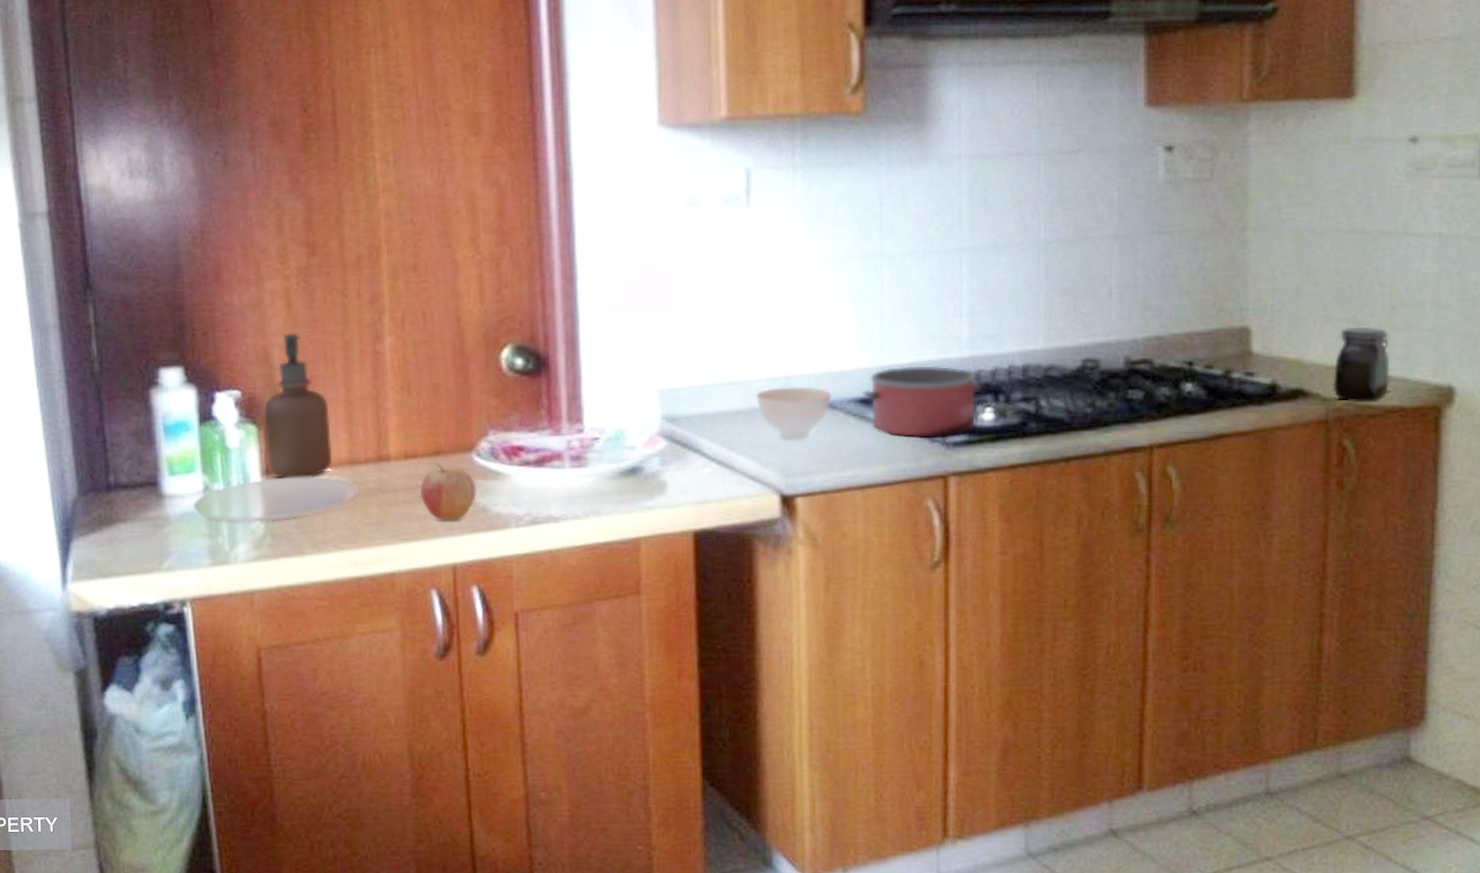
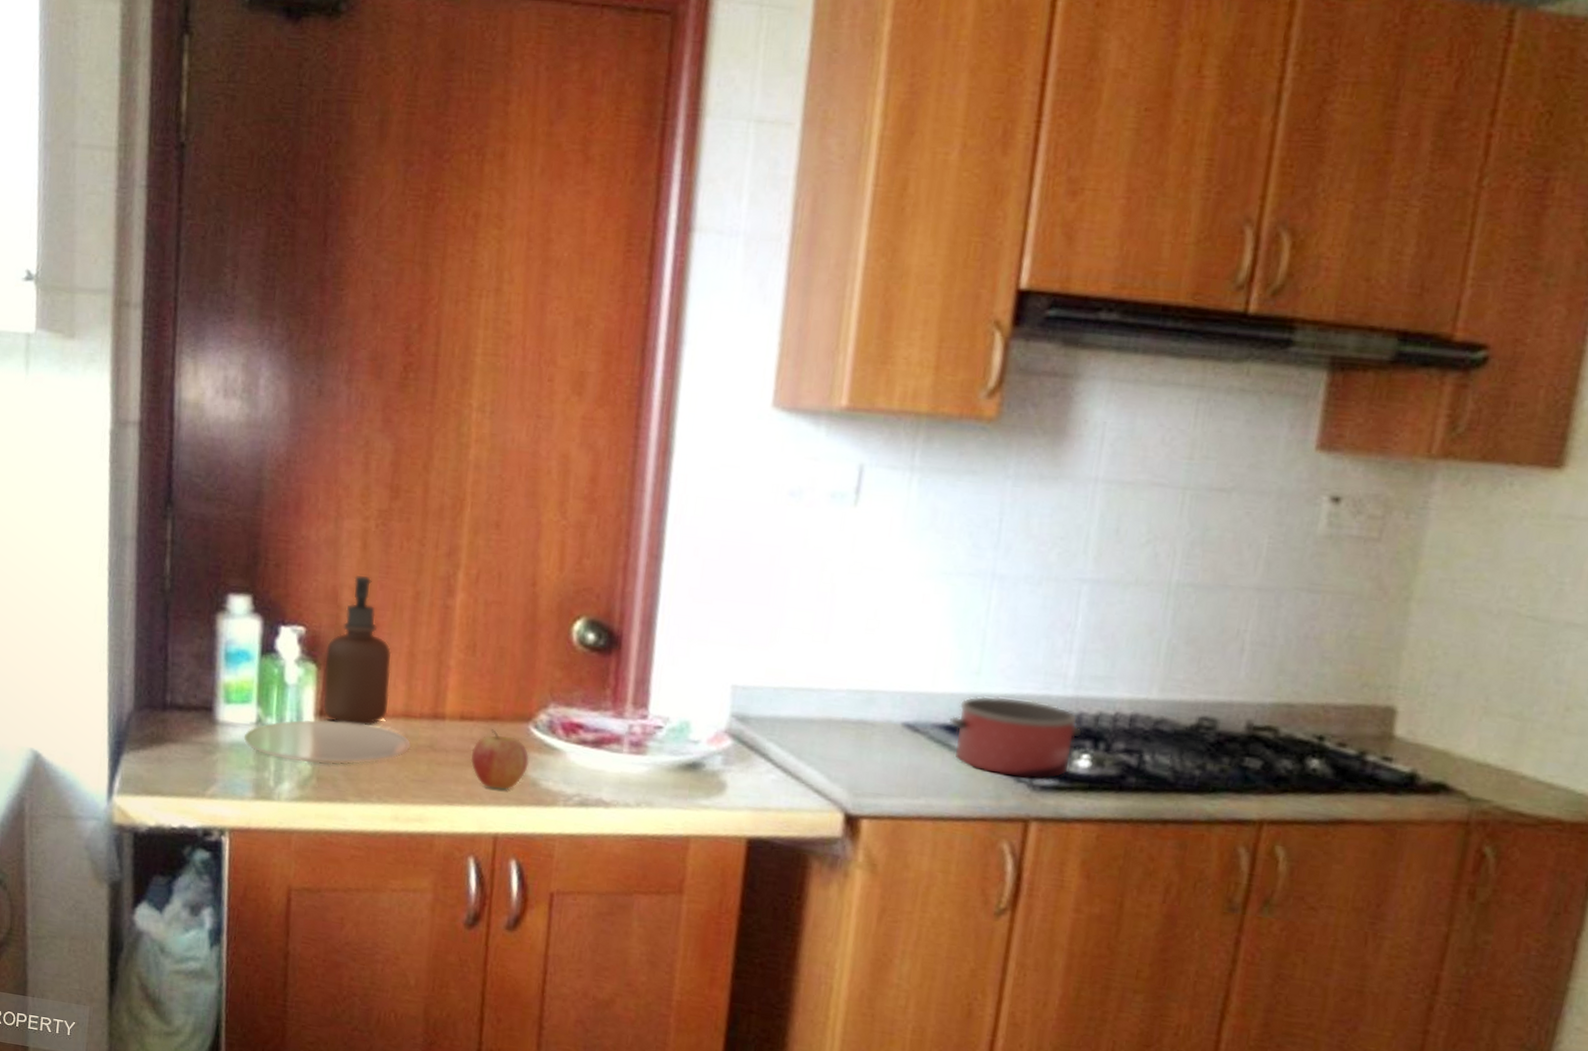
bowl: present [755,386,833,441] -> none [833,700,917,760]
jar: present [1333,326,1390,404] -> none [1481,722,1558,812]

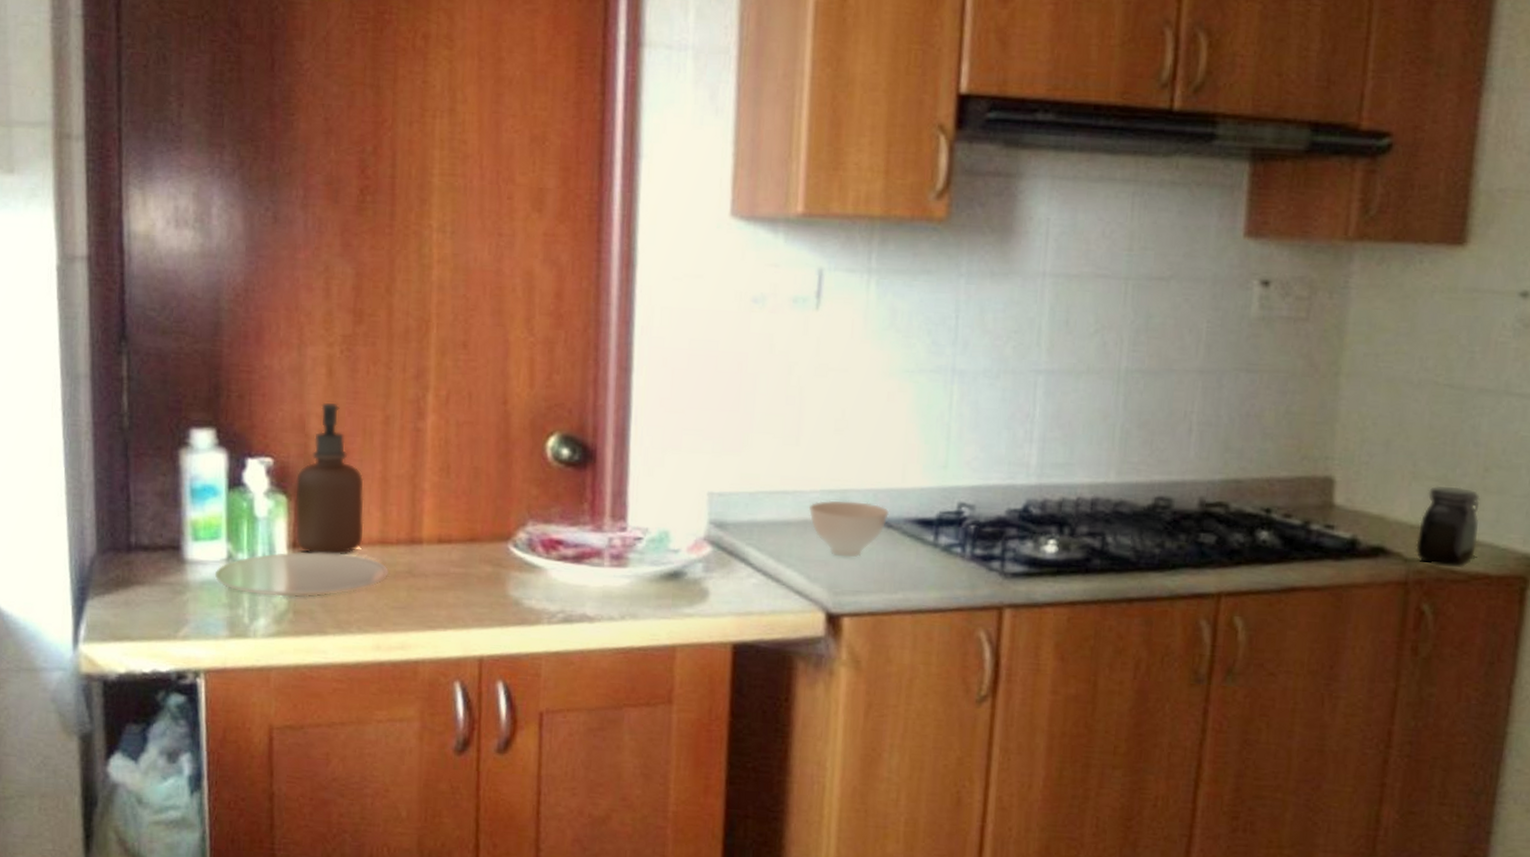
fruit: present [470,729,530,789] -> none [451,551,511,611]
bowl: none [833,700,917,760] -> present [808,500,890,558]
cooking pot: present [949,695,1082,780] -> none [920,488,1047,567]
jar: none [1481,722,1558,812] -> present [1415,485,1480,568]

